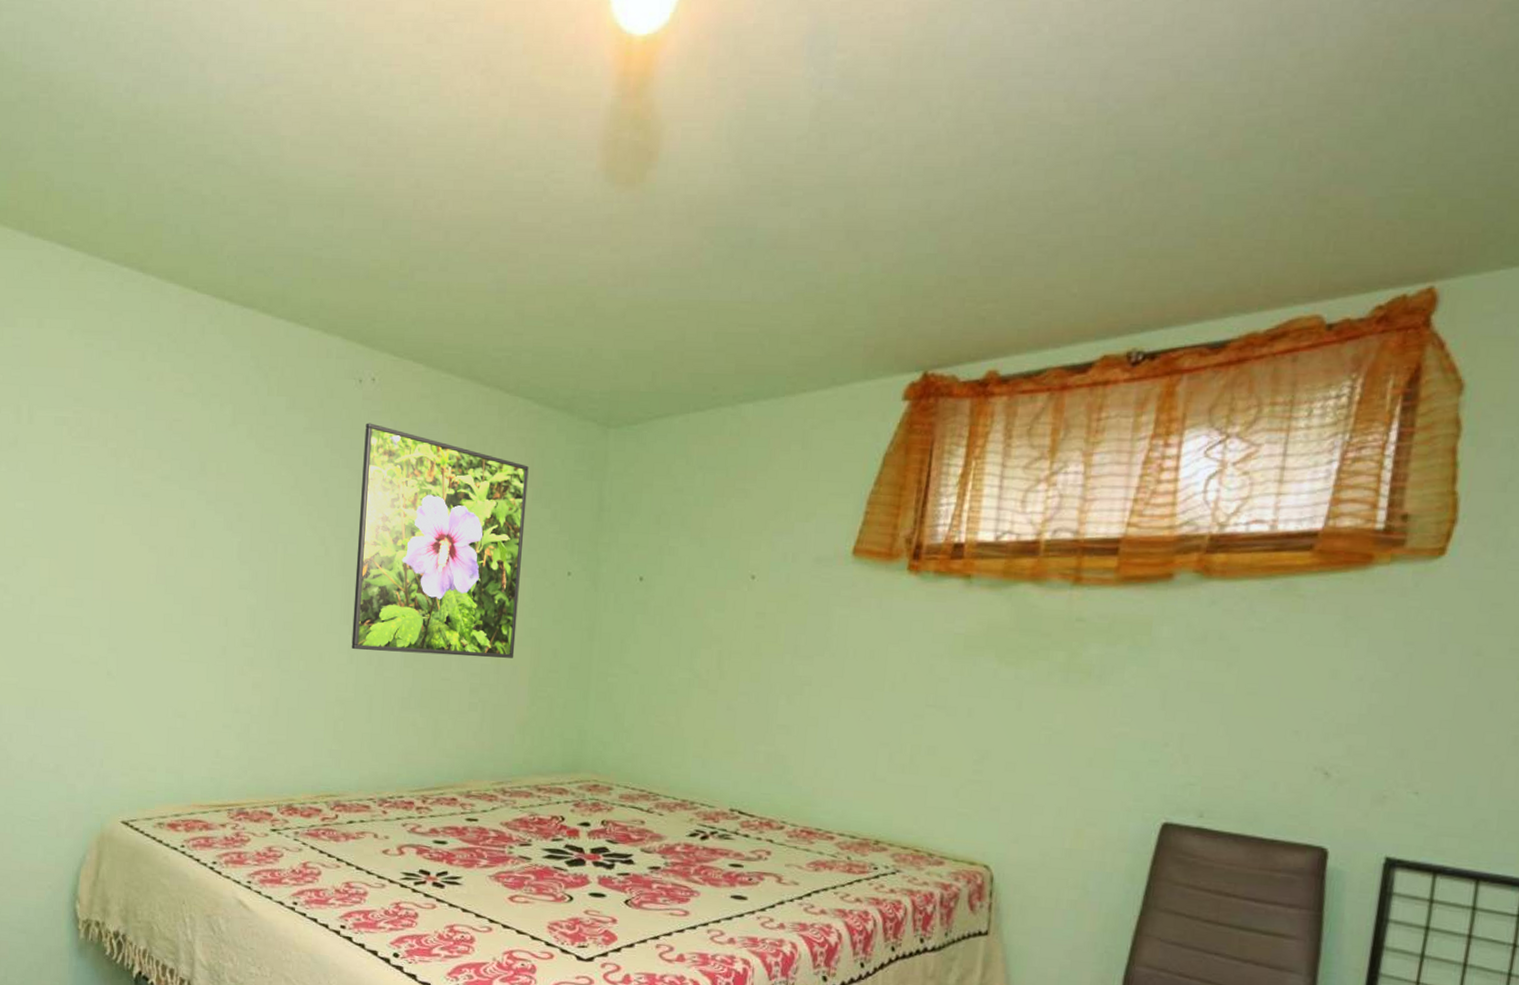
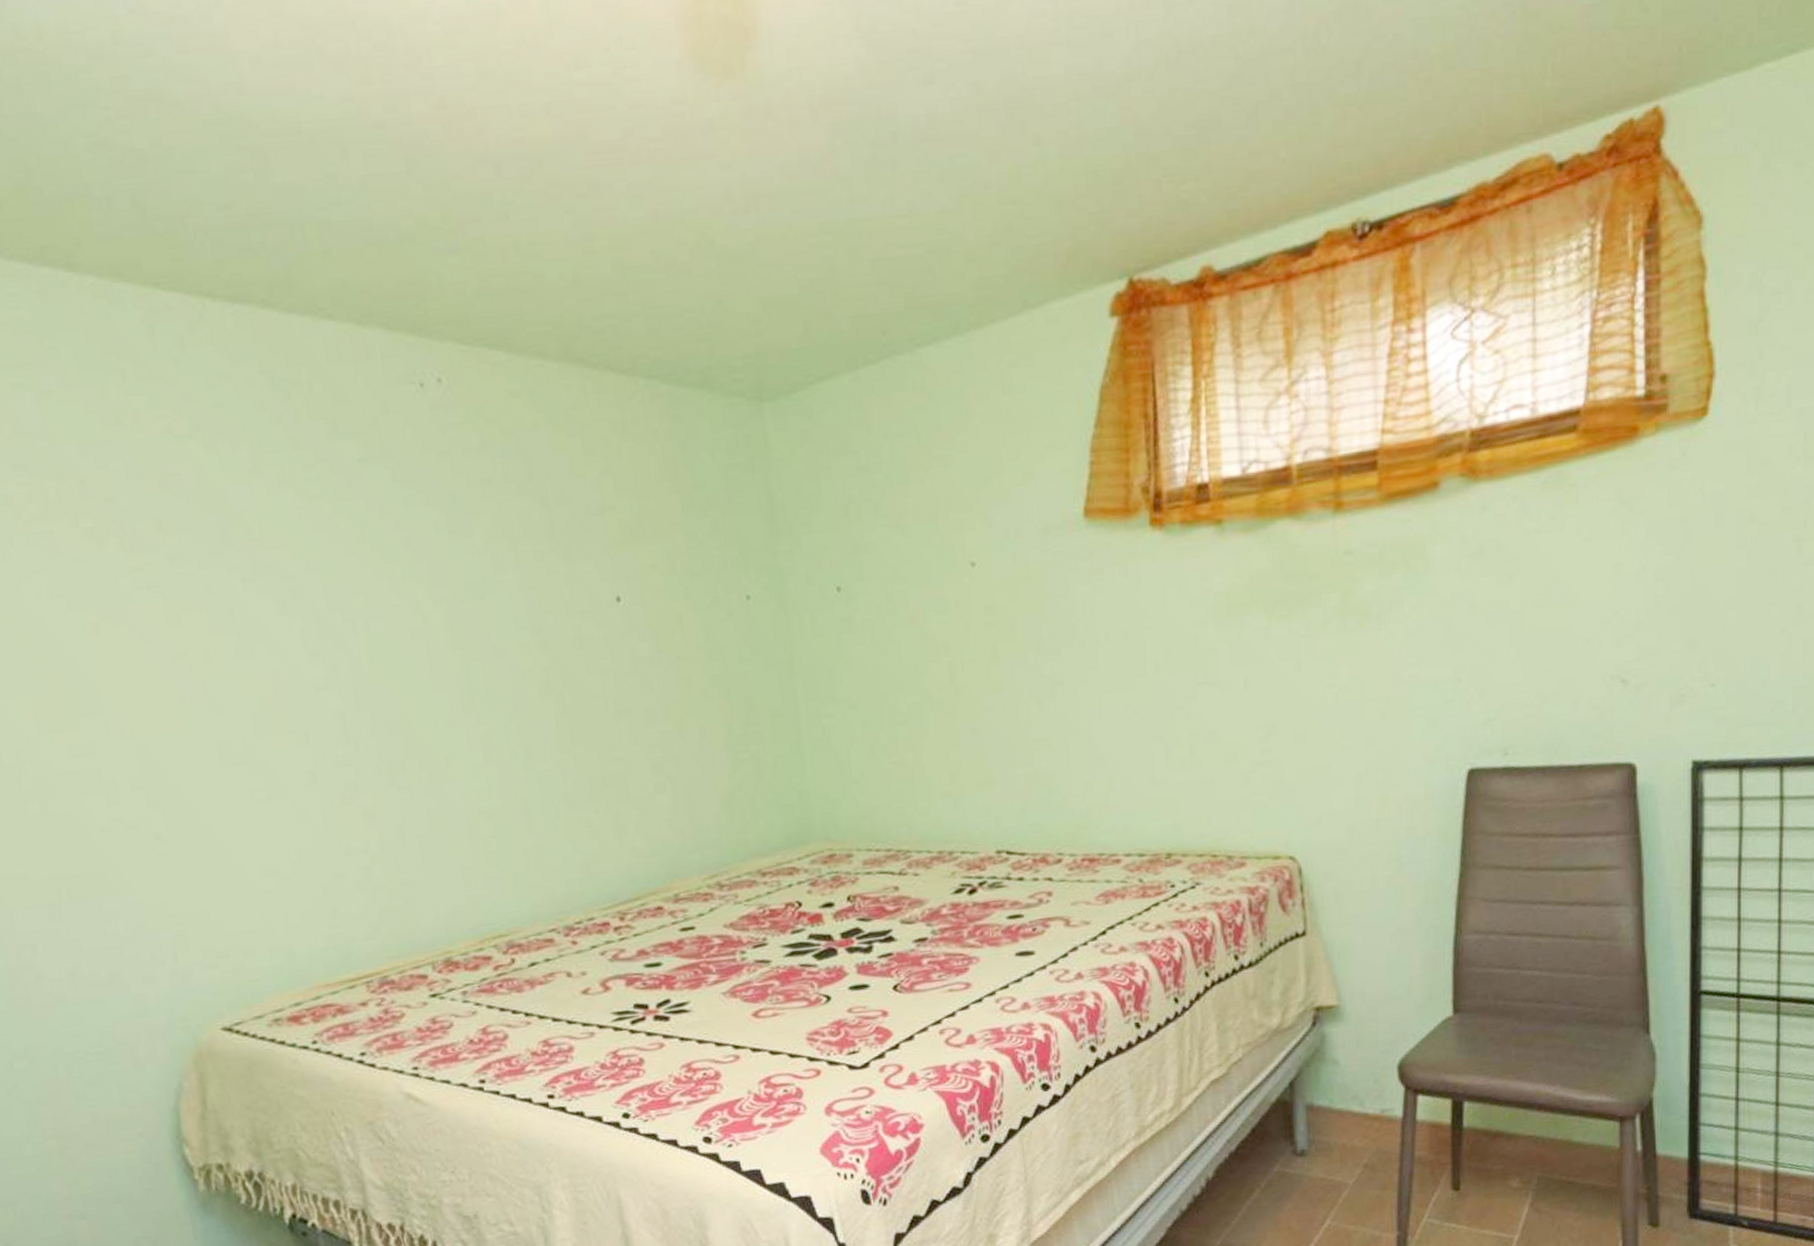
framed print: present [351,423,529,658] -> none [441,439,700,744]

